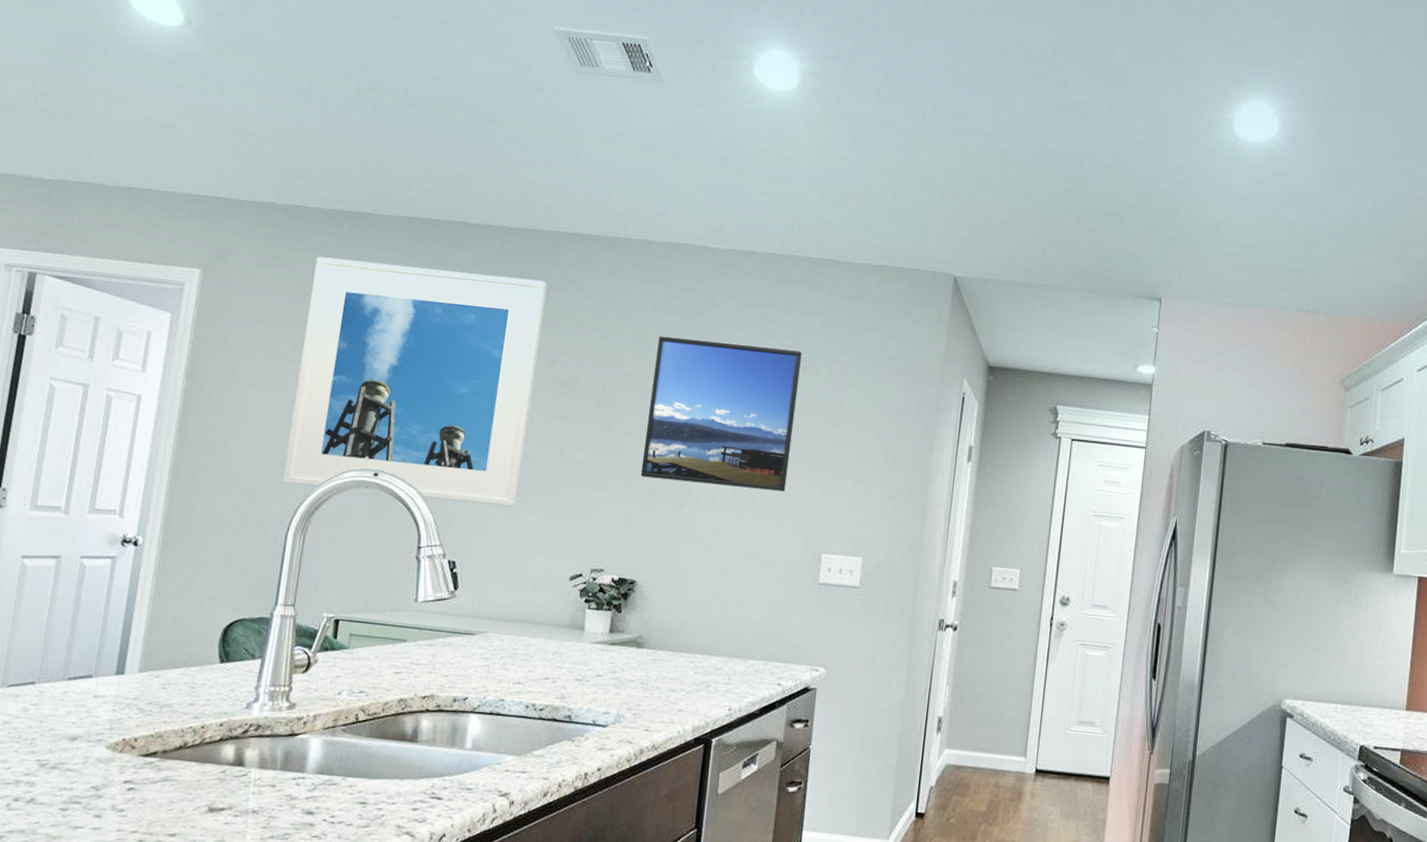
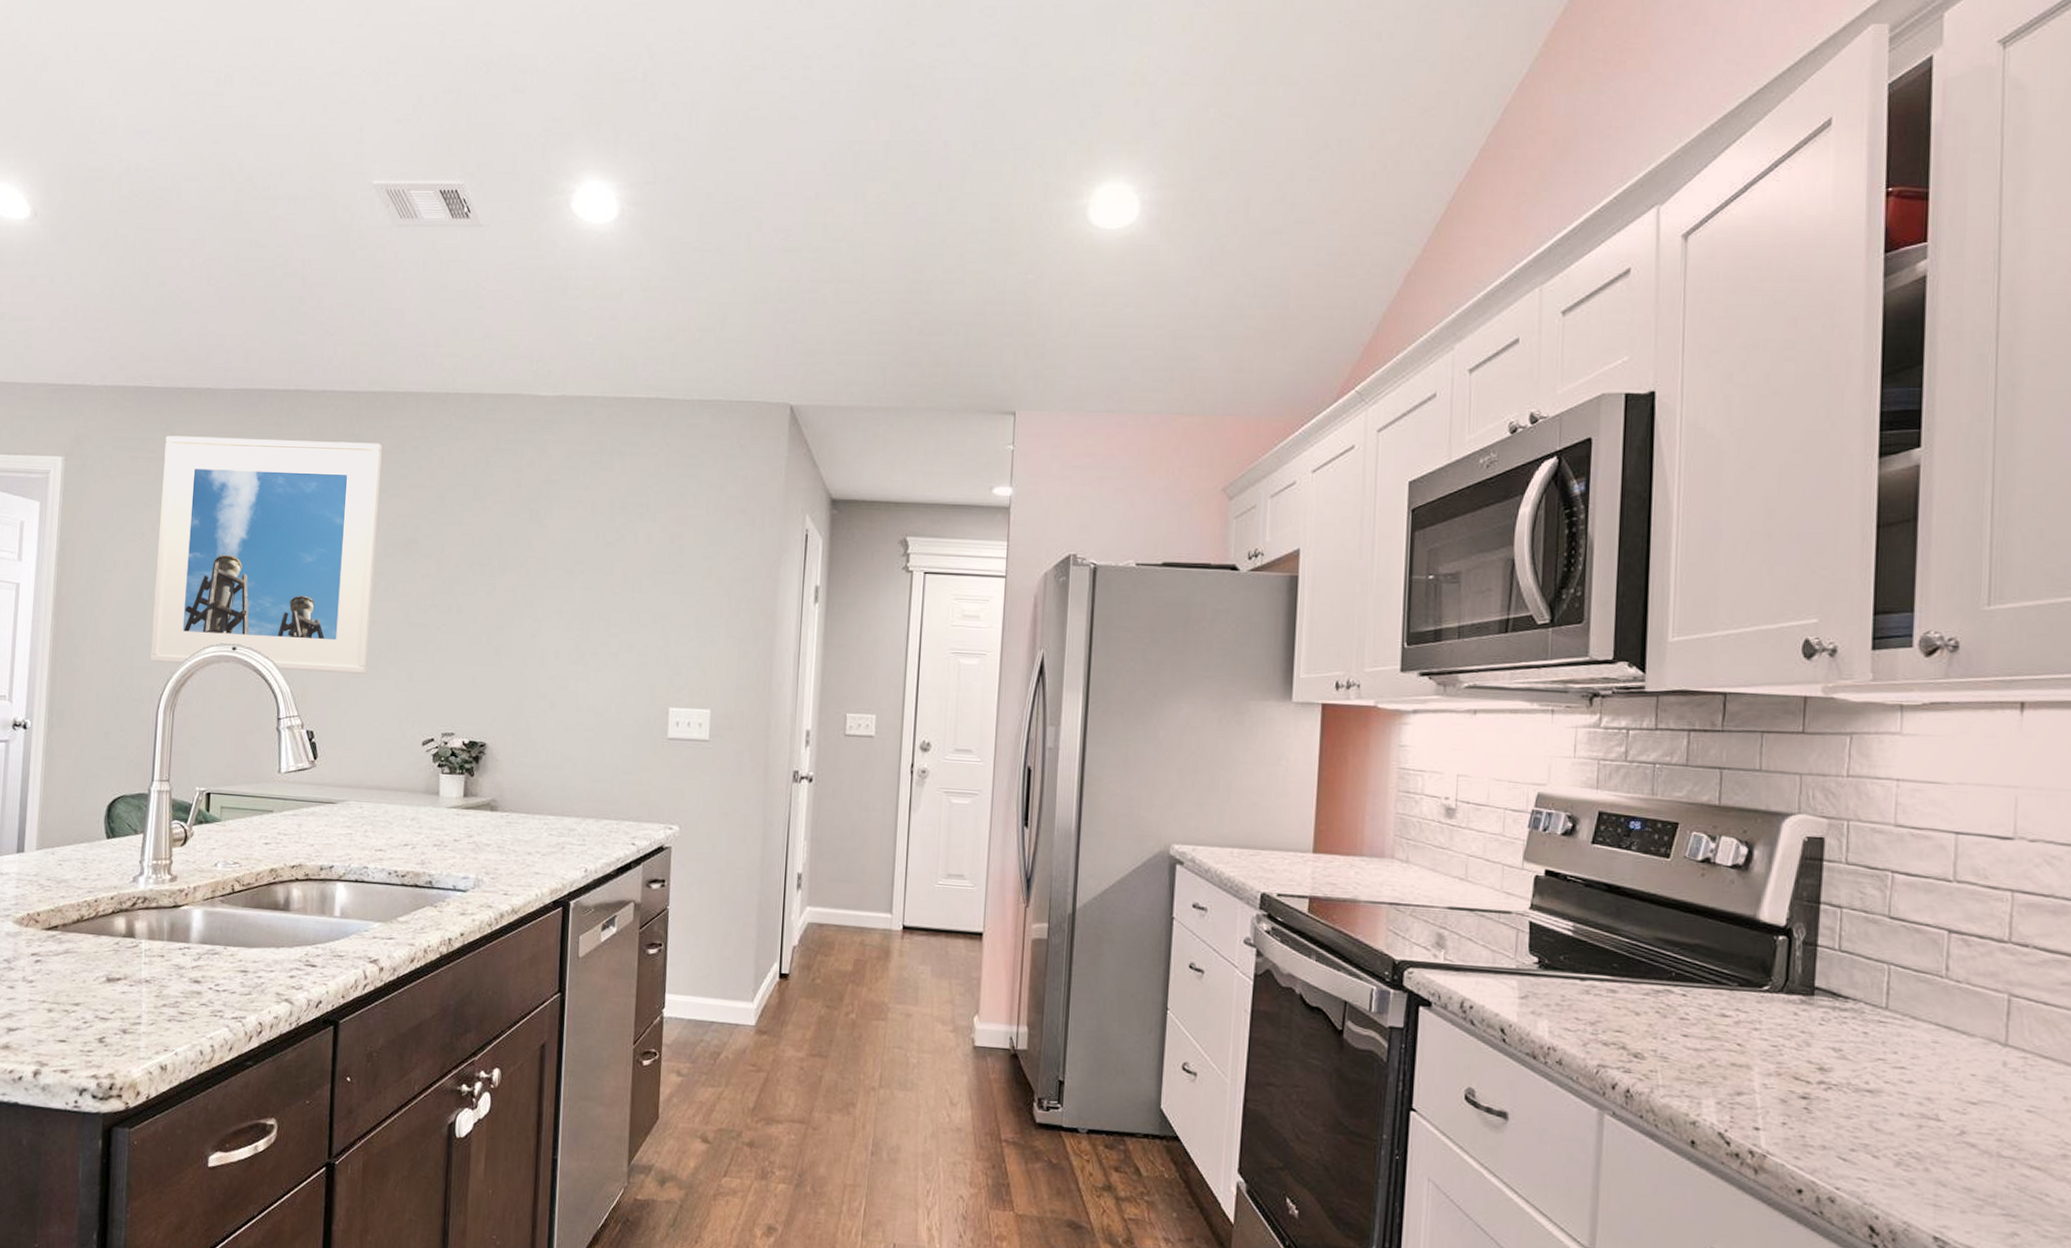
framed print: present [640,336,802,492] -> none [484,491,637,645]

